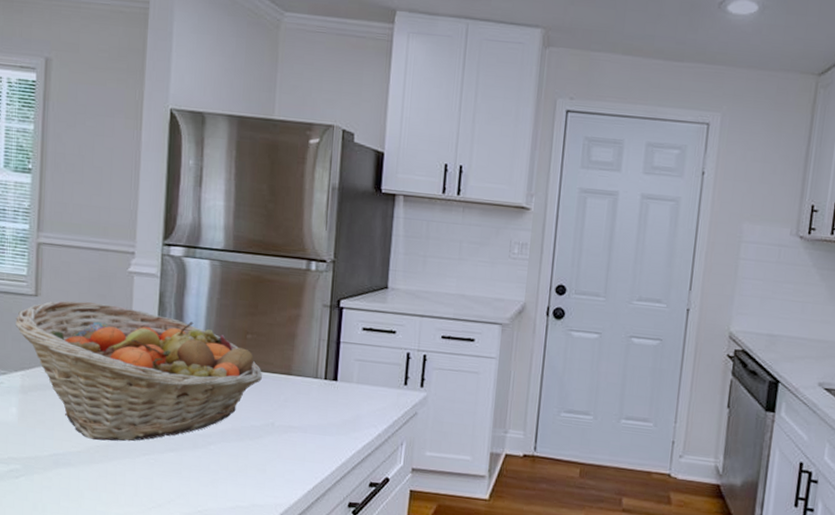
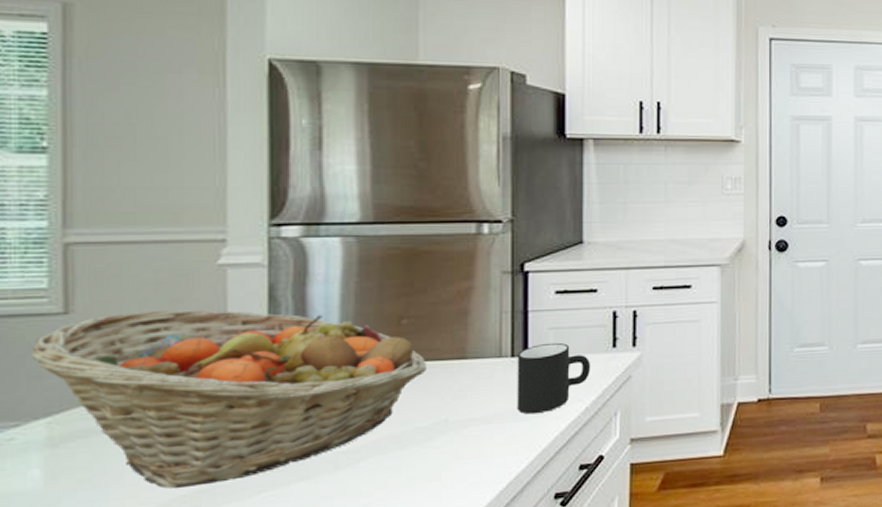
mug: none [326,372,386,432] -> present [517,342,591,414]

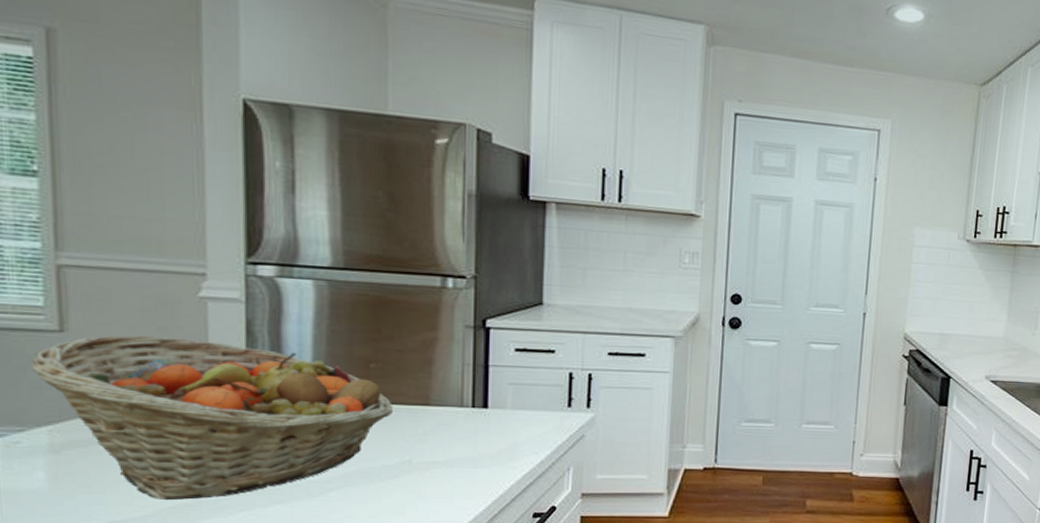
mug: present [517,342,591,414] -> none [477,397,547,463]

